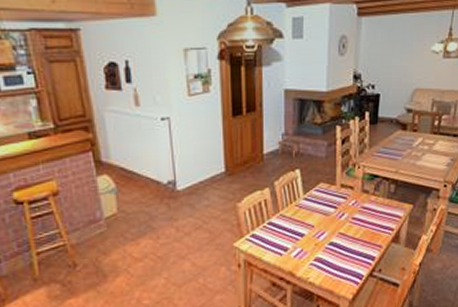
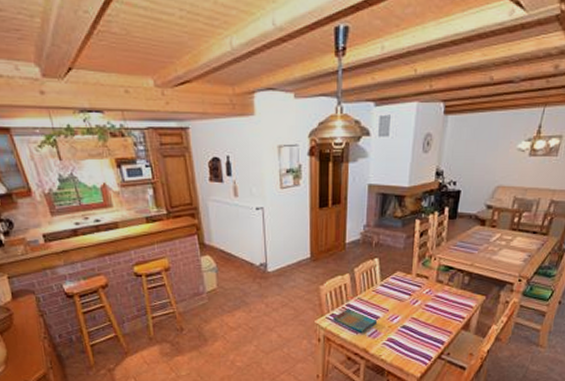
dish towel: none [254,227,303,254] -> present [333,308,378,333]

